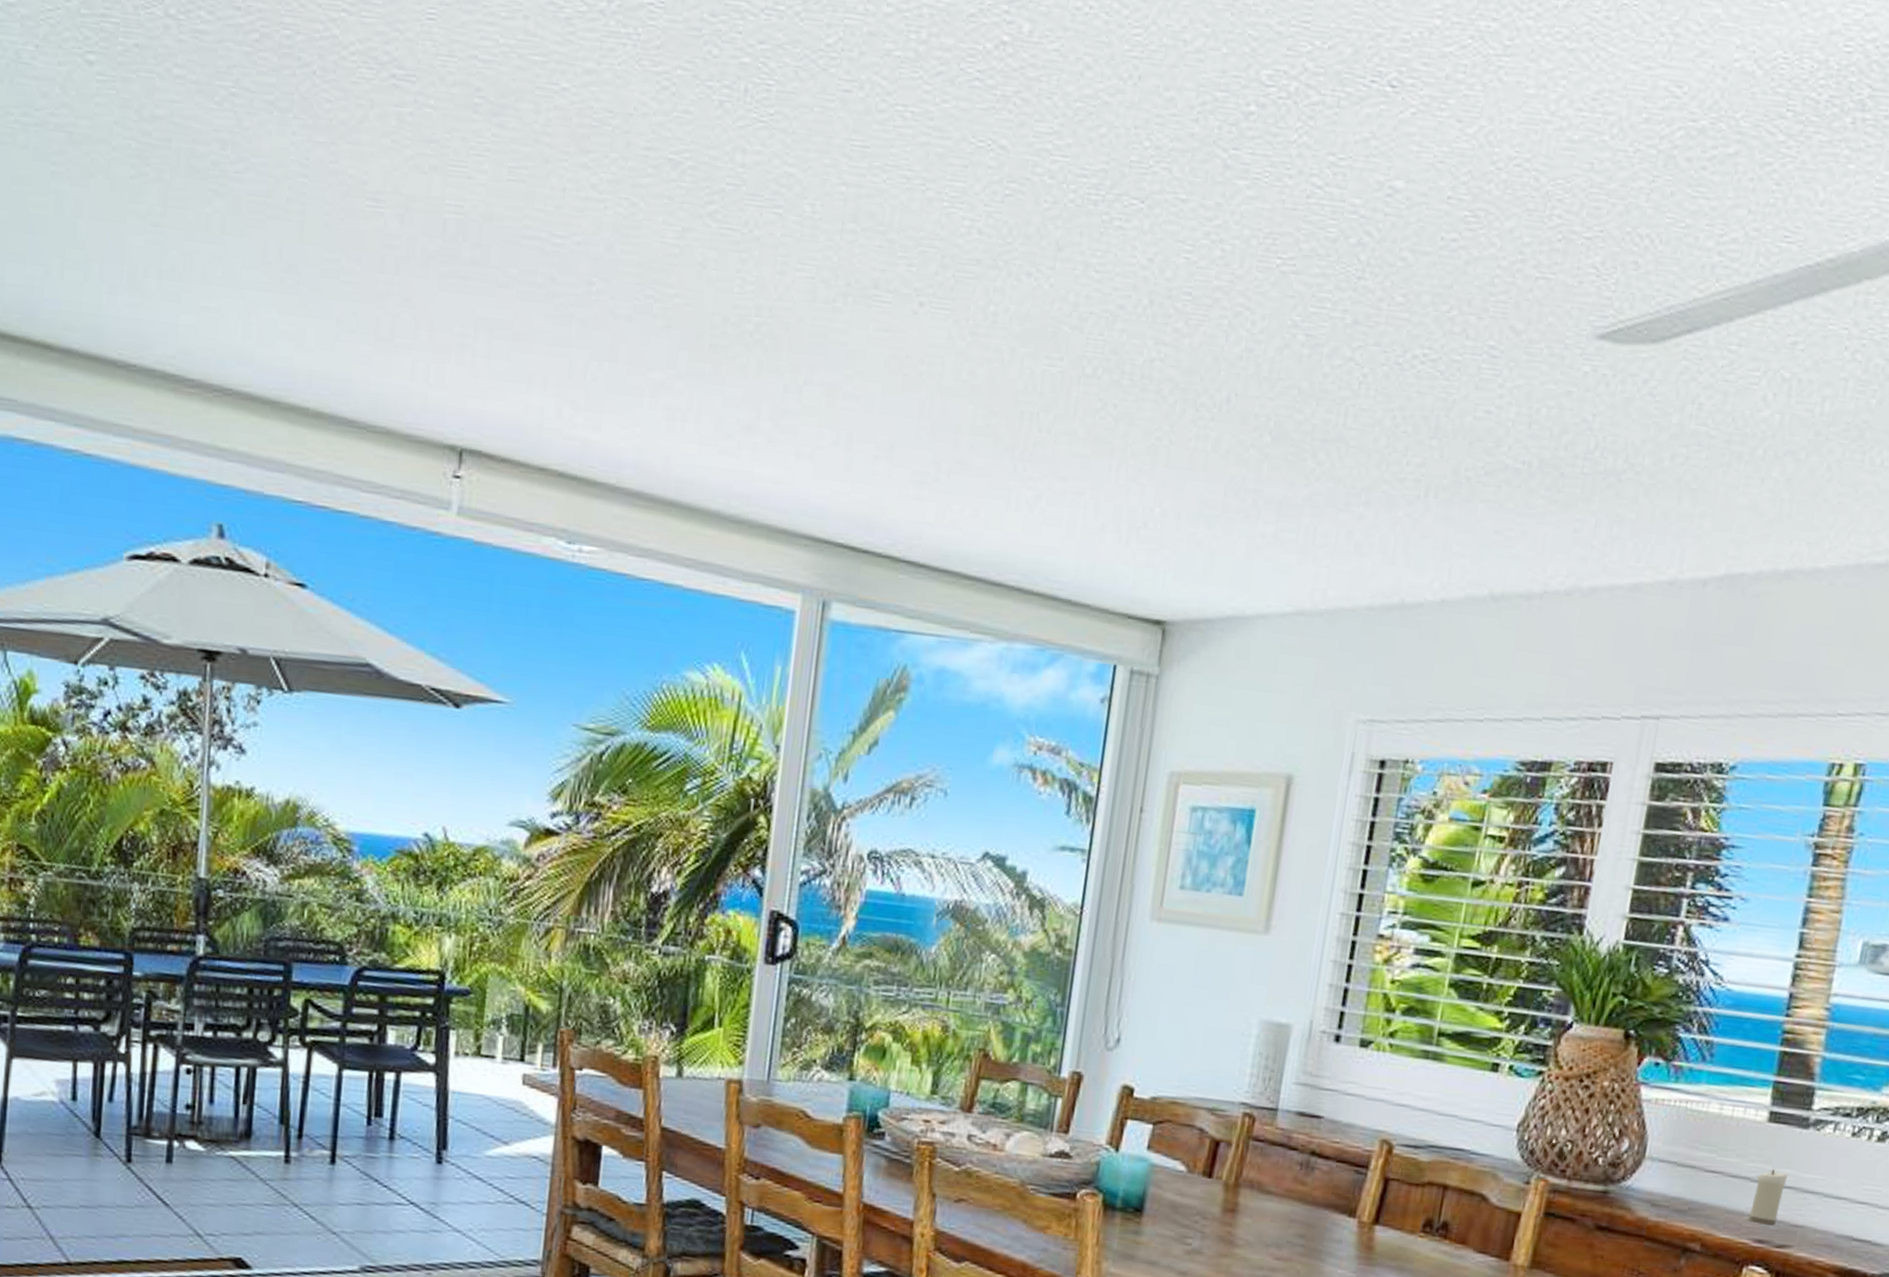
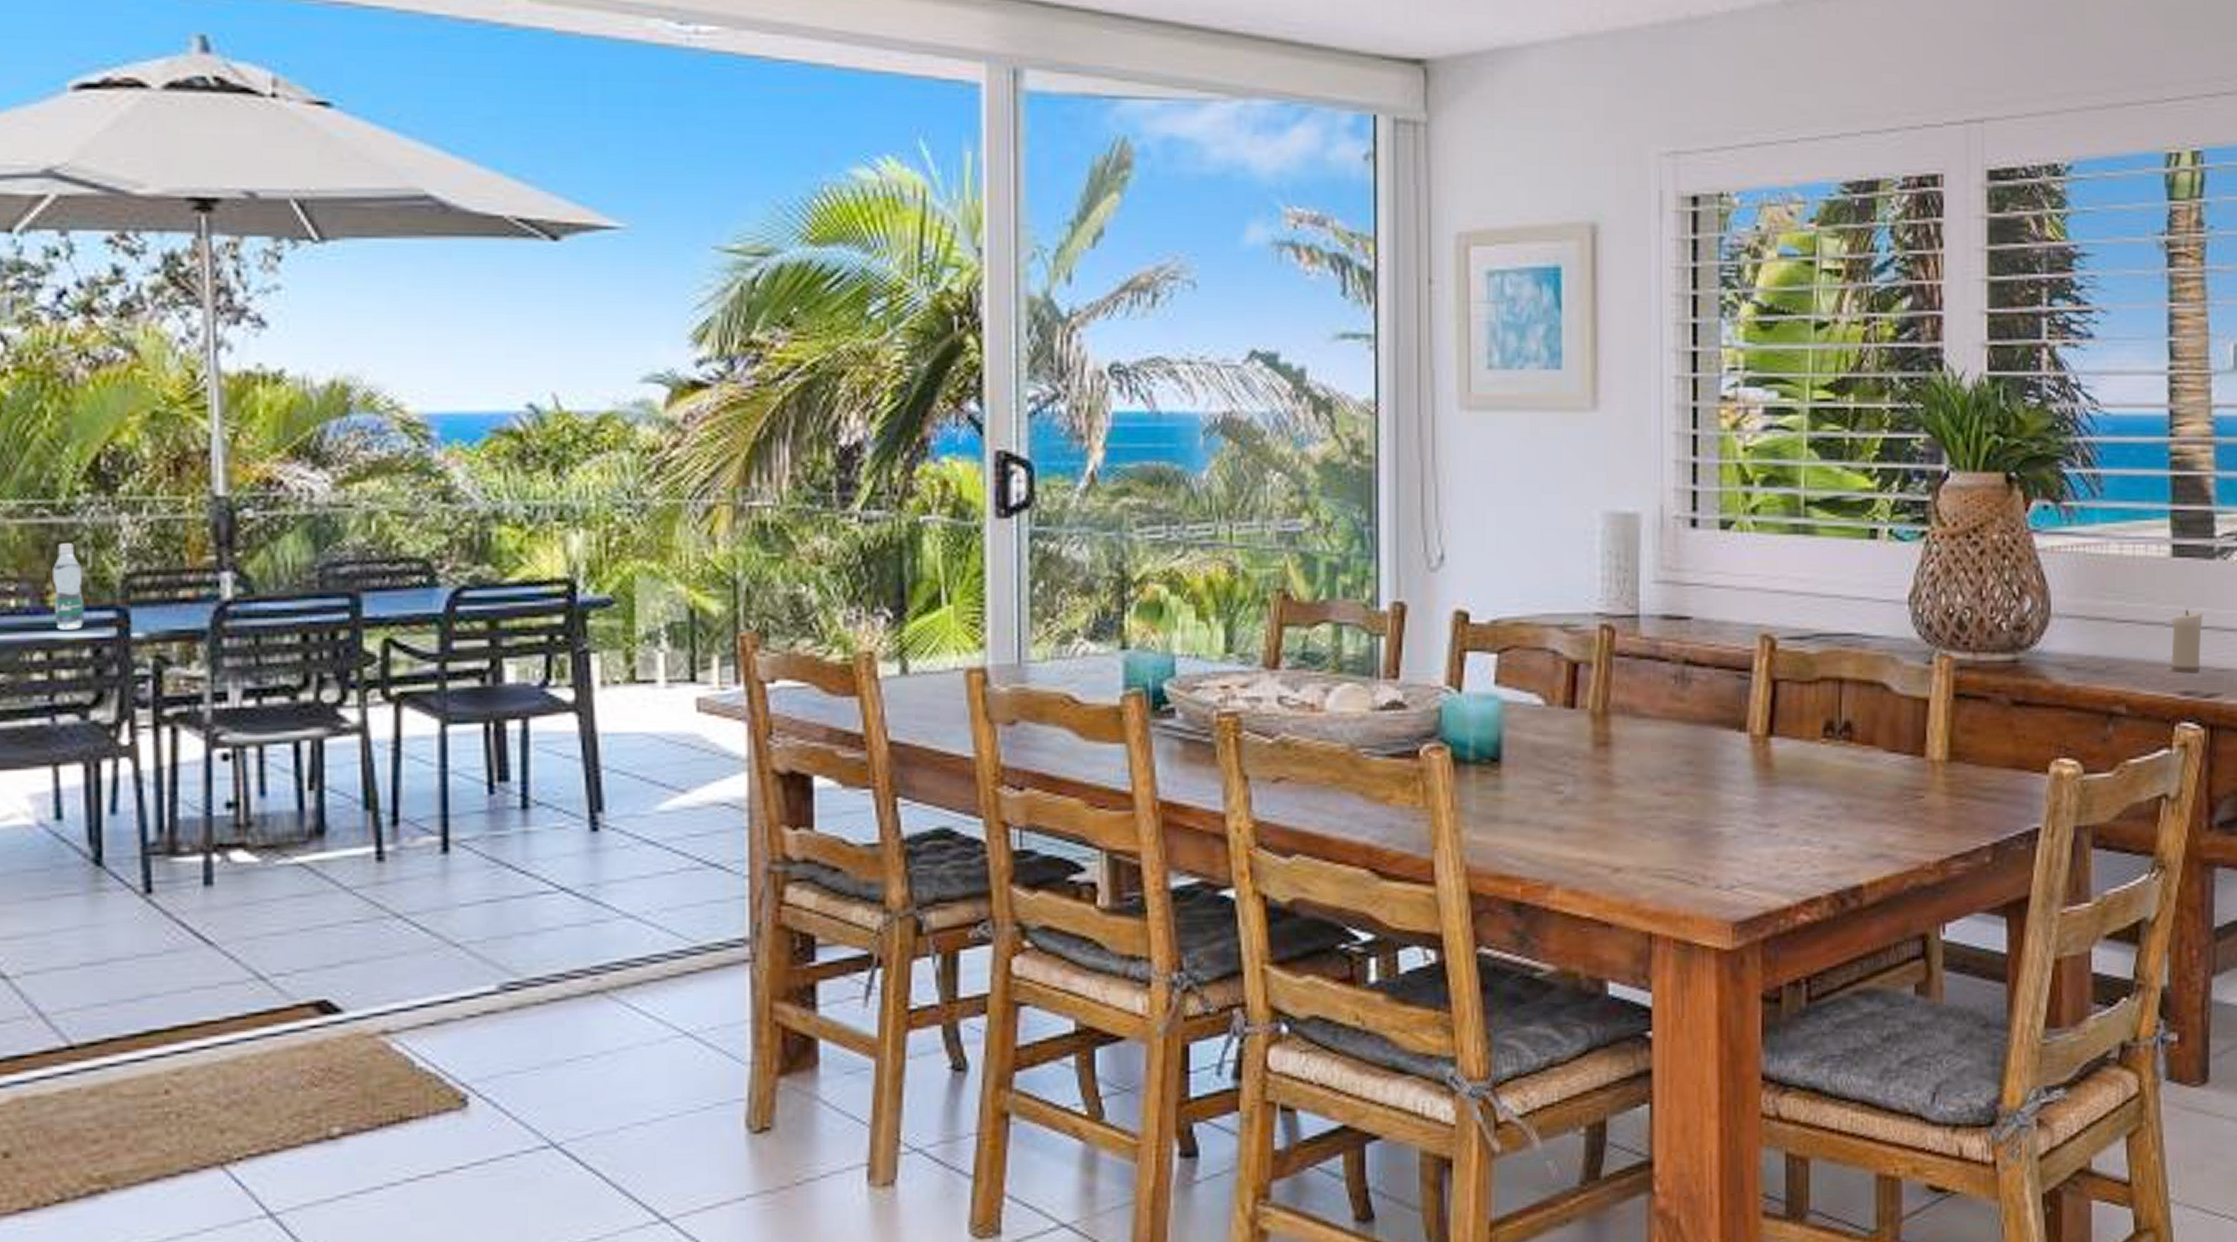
bottle: none [83,900,104,964] -> present [53,543,85,630]

